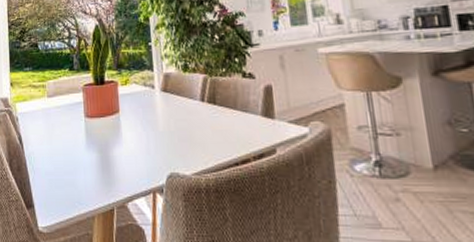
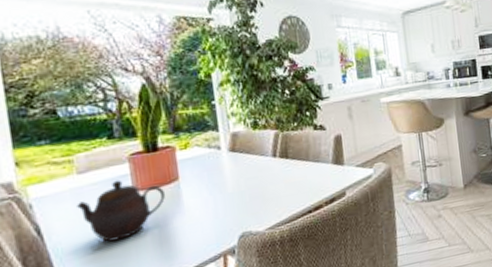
teapot: none [46,106,108,159] -> present [76,179,165,242]

